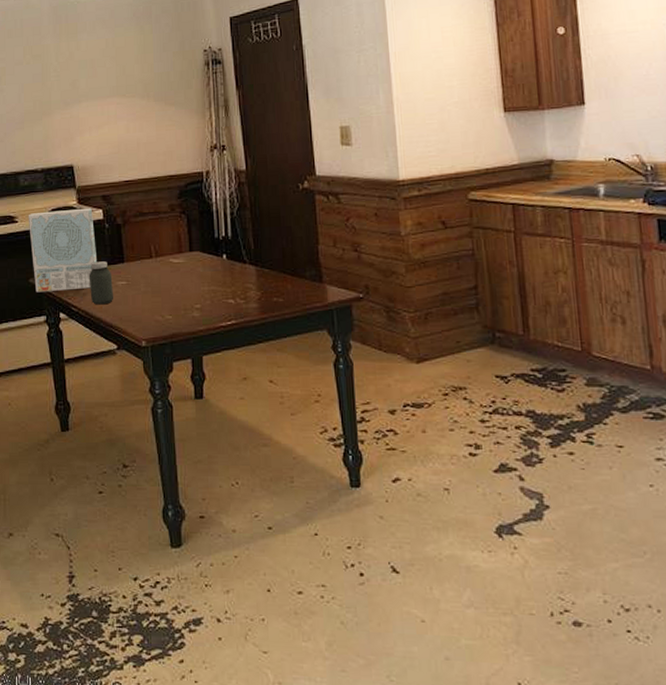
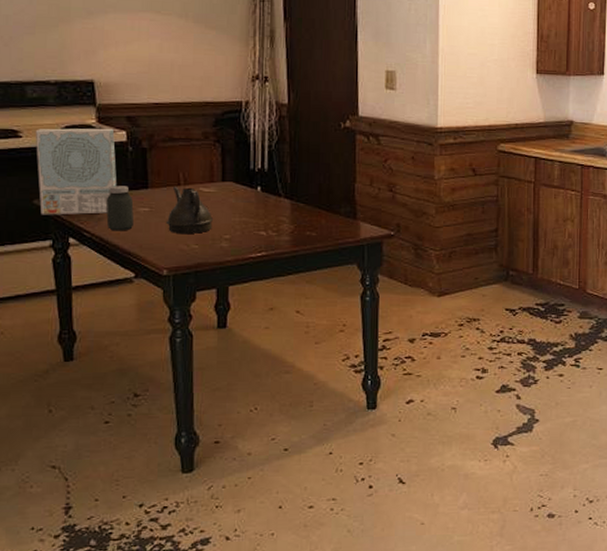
teapot: none [141,258,185,305] -> present [165,186,214,234]

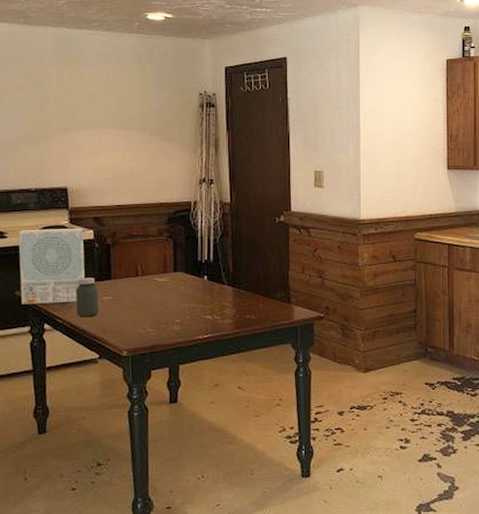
teapot: present [165,186,214,234] -> none [126,276,167,318]

